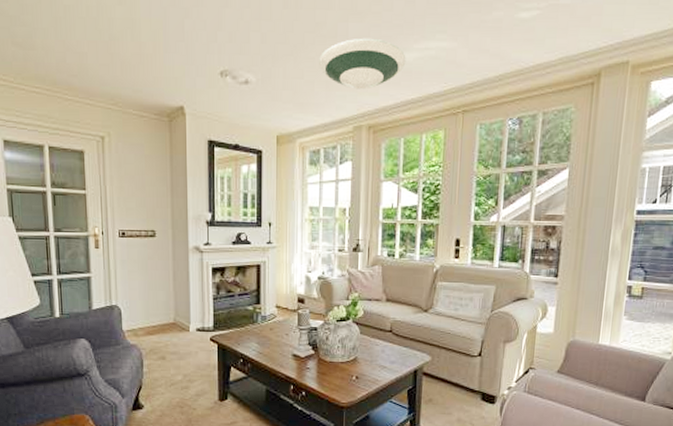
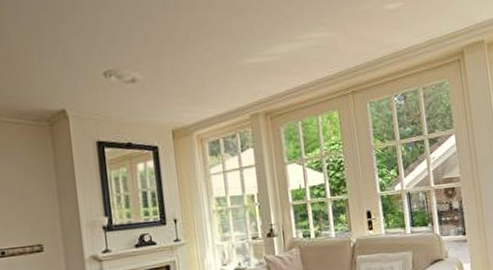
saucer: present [319,38,406,90] -> none [207,32,292,80]

